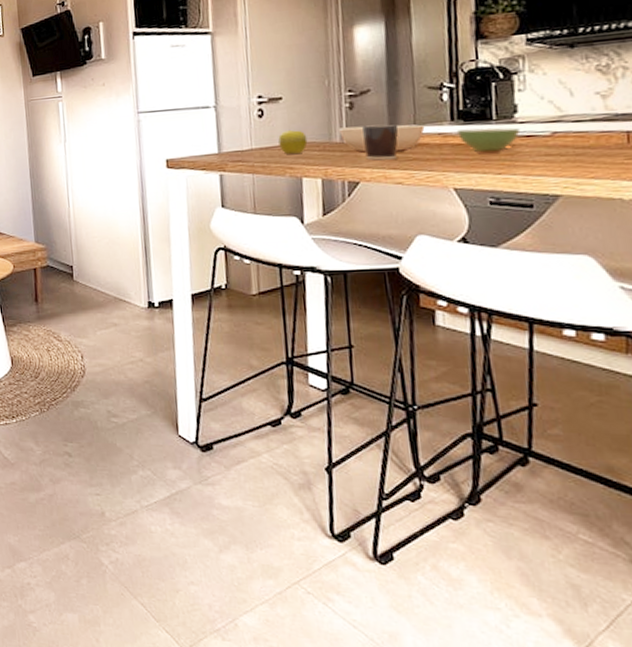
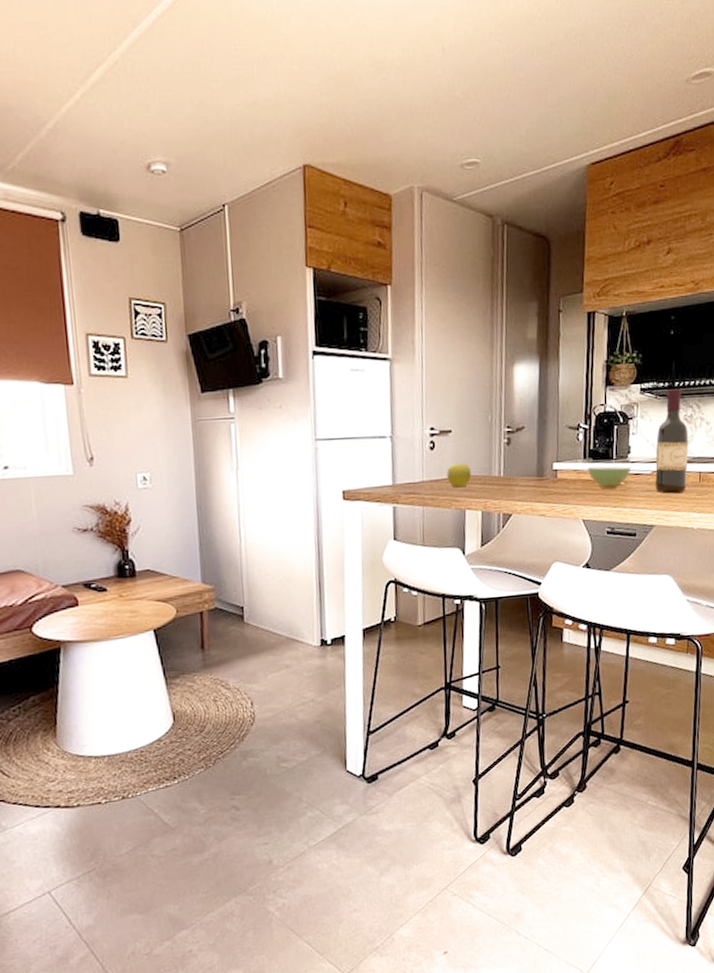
bowl: present [339,124,425,154] -> none [498,460,564,488]
mug: present [362,124,399,161] -> none [517,460,545,494]
wine bottle: none [555,35,609,159] -> present [655,389,689,494]

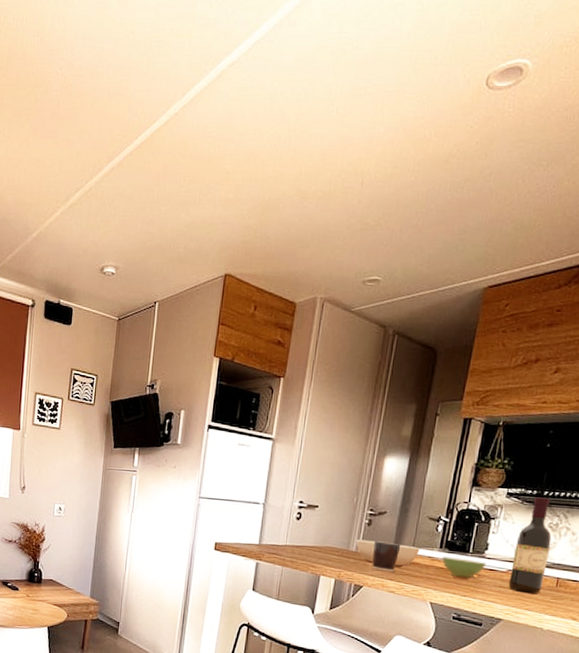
fruit: present [447,462,472,488] -> none [308,534,331,556]
bowl: none [498,460,564,488] -> present [356,539,420,568]
mug: none [517,460,545,494] -> present [372,541,401,572]

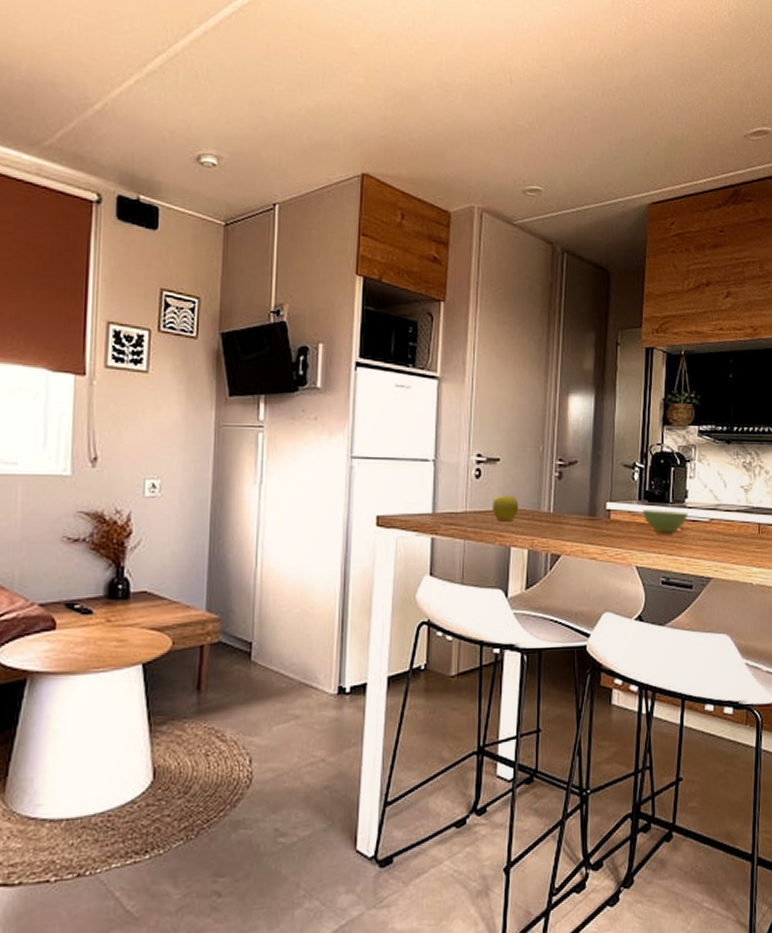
fruit: none [308,534,331,556] -> present [492,494,519,522]
bowl: present [356,539,420,568] -> none [548,497,618,528]
mug: present [372,541,401,572] -> none [568,497,598,534]
wine bottle: present [508,497,552,595] -> none [712,434,748,545]

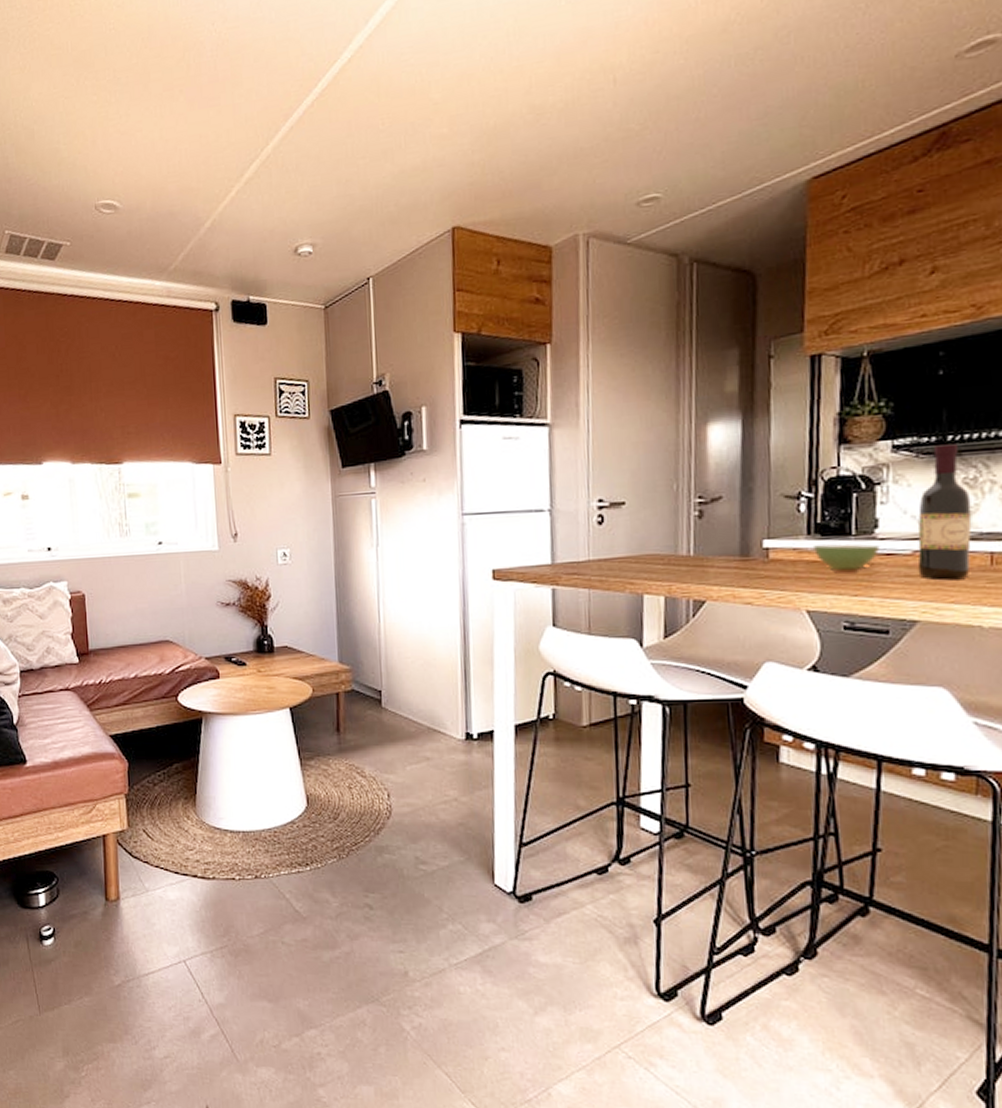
fruit: present [492,494,519,522] -> none [619,539,651,569]
wine bottle: none [712,434,748,545] -> present [917,444,972,581]

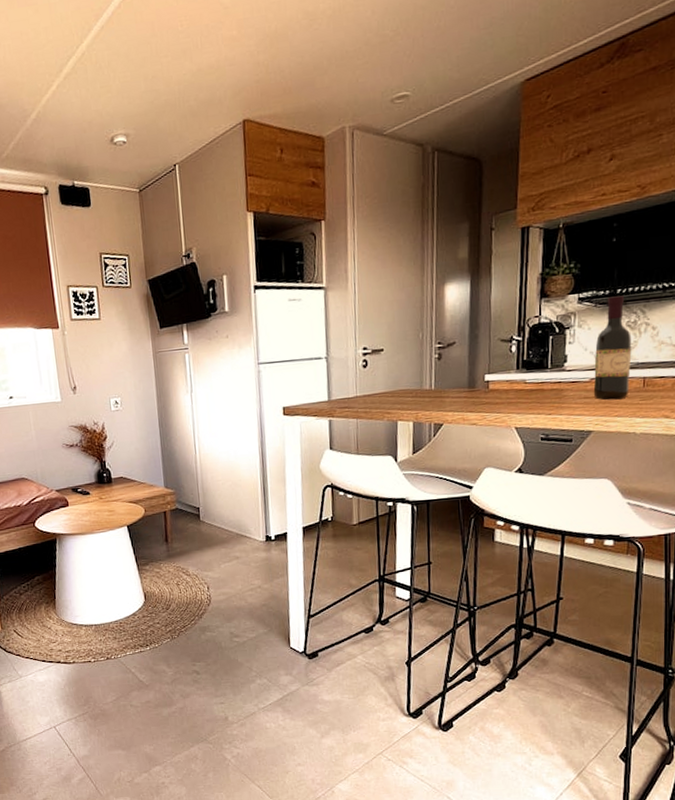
bowl: present [814,544,880,575] -> none [521,375,568,399]

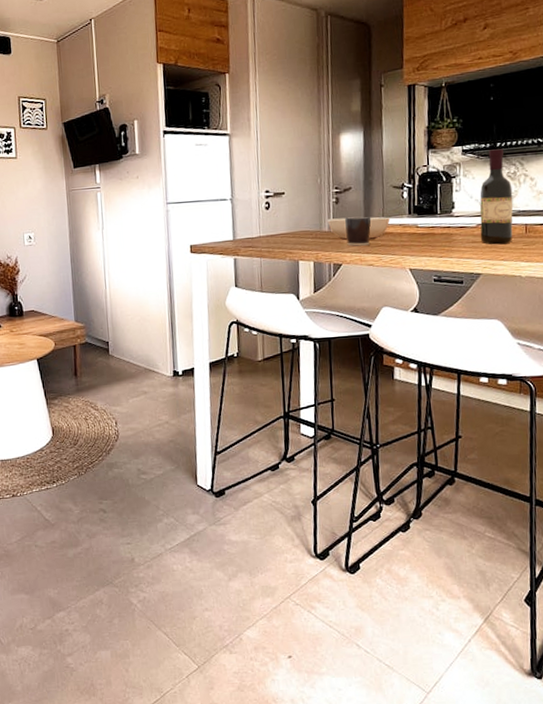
bowl: none [429,372,497,399] -> present [328,216,390,241]
mug: none [448,373,476,405] -> present [345,216,372,246]

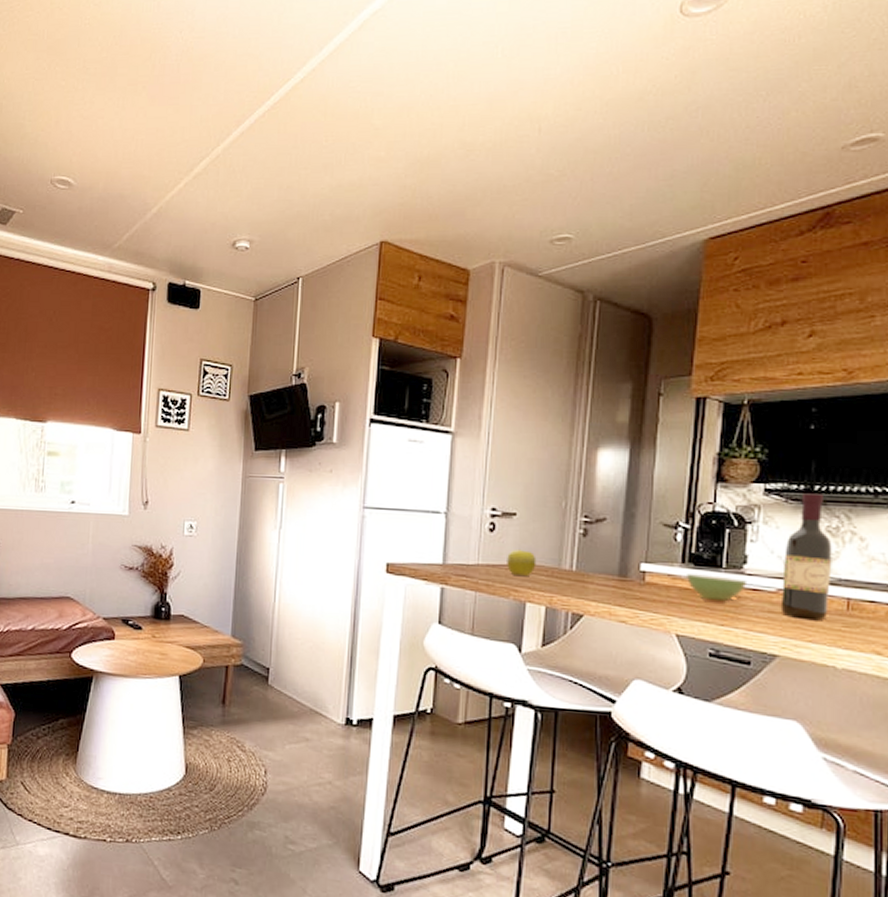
fruit: none [281,220,304,242] -> present [507,548,537,577]
bowl: present [328,216,390,241] -> none [570,554,655,590]
mug: present [345,216,372,246] -> none [593,556,630,596]
bowl: none [413,220,456,242] -> present [687,574,748,605]

